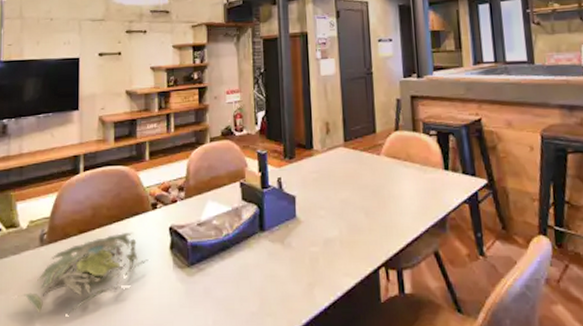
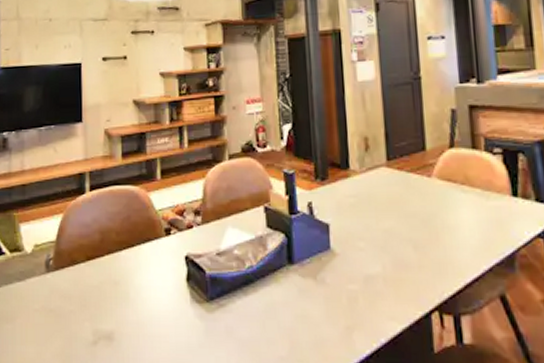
plant: present [18,232,149,315] -> none [25,260,164,350]

